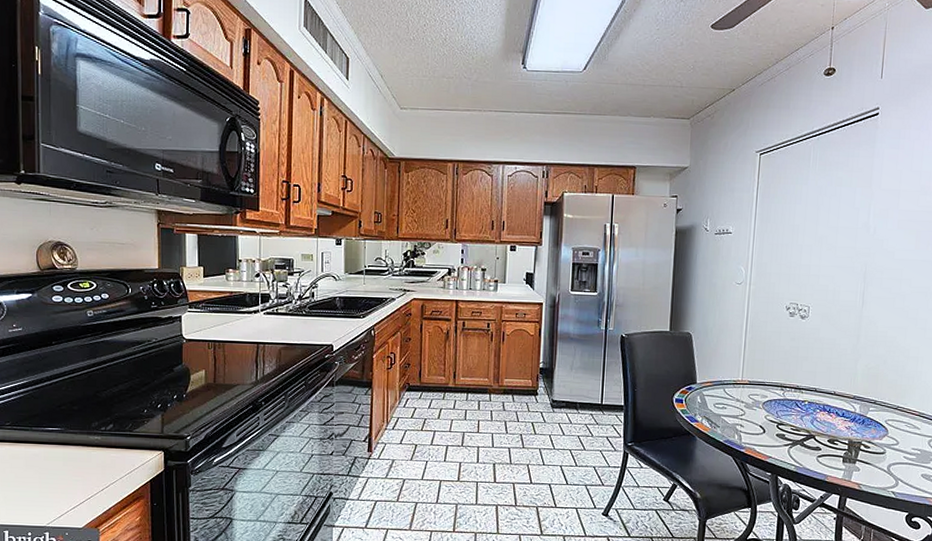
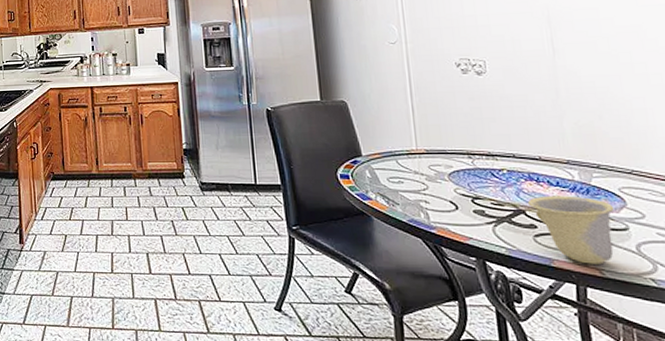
cup: none [818,424,879,480] -> present [527,195,615,265]

